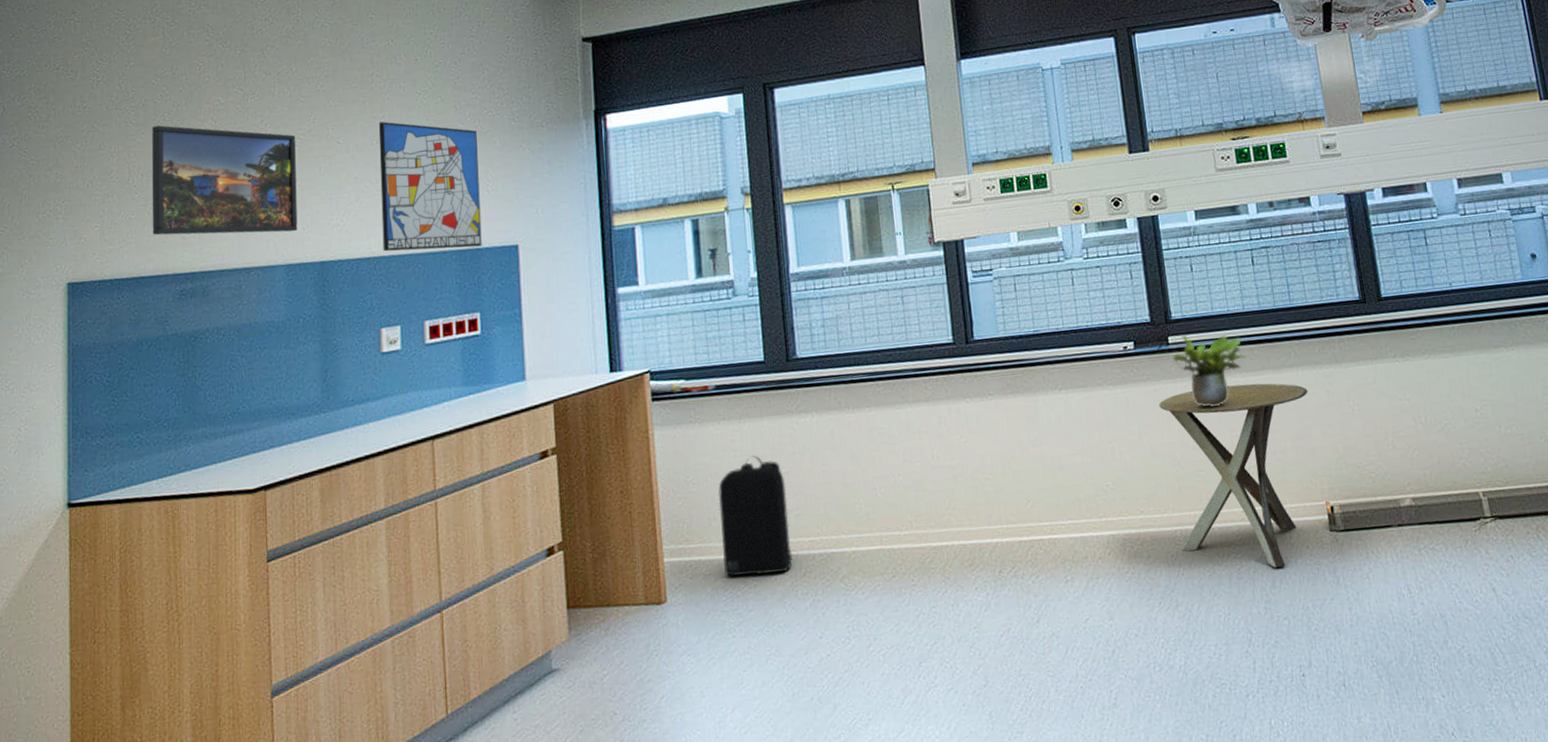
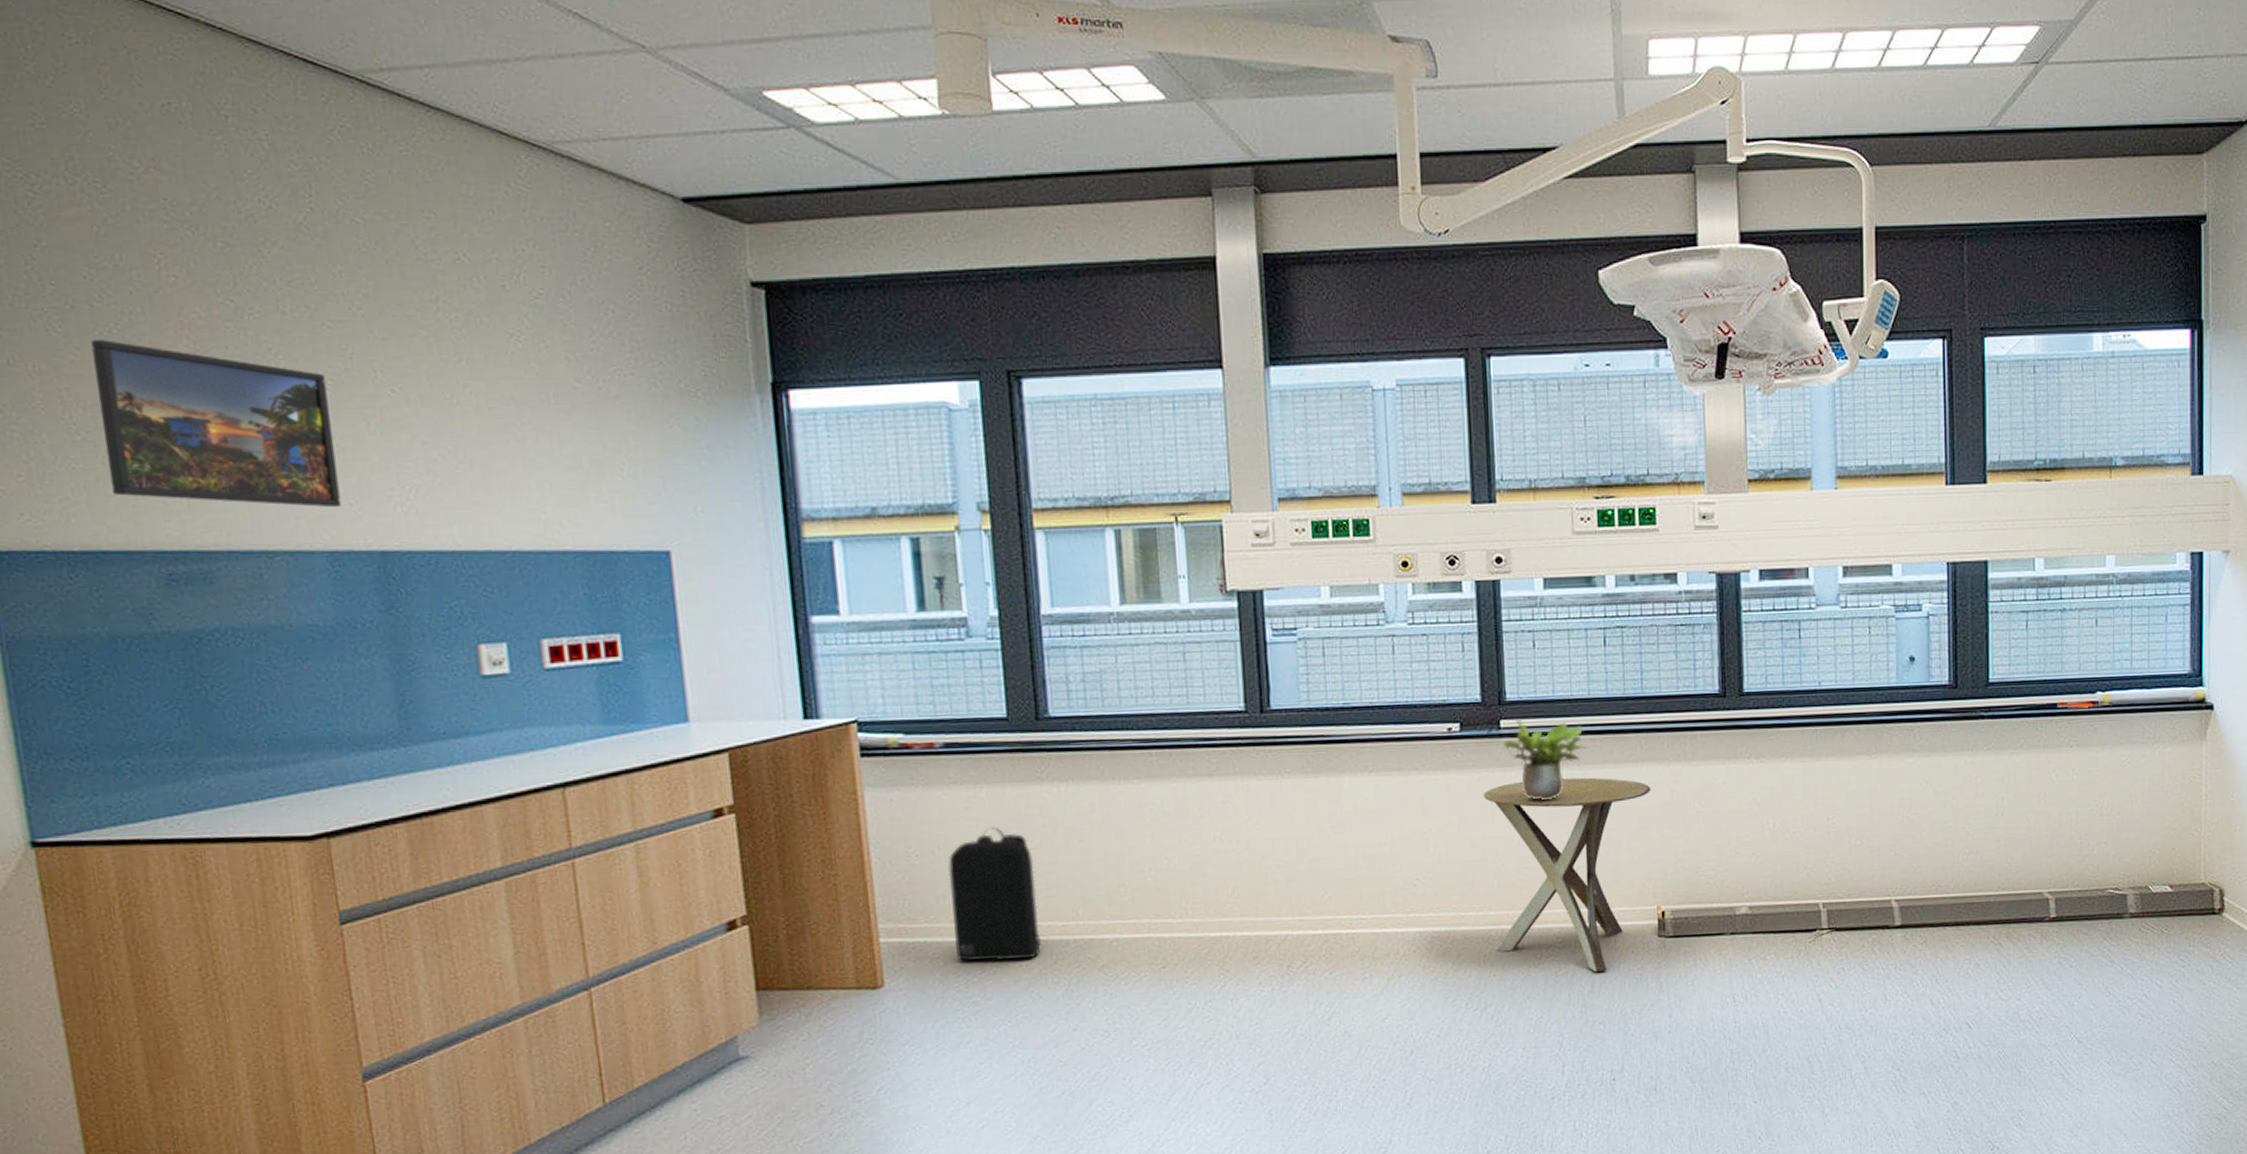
wall art: present [378,121,482,252] -> none [452,368,618,549]

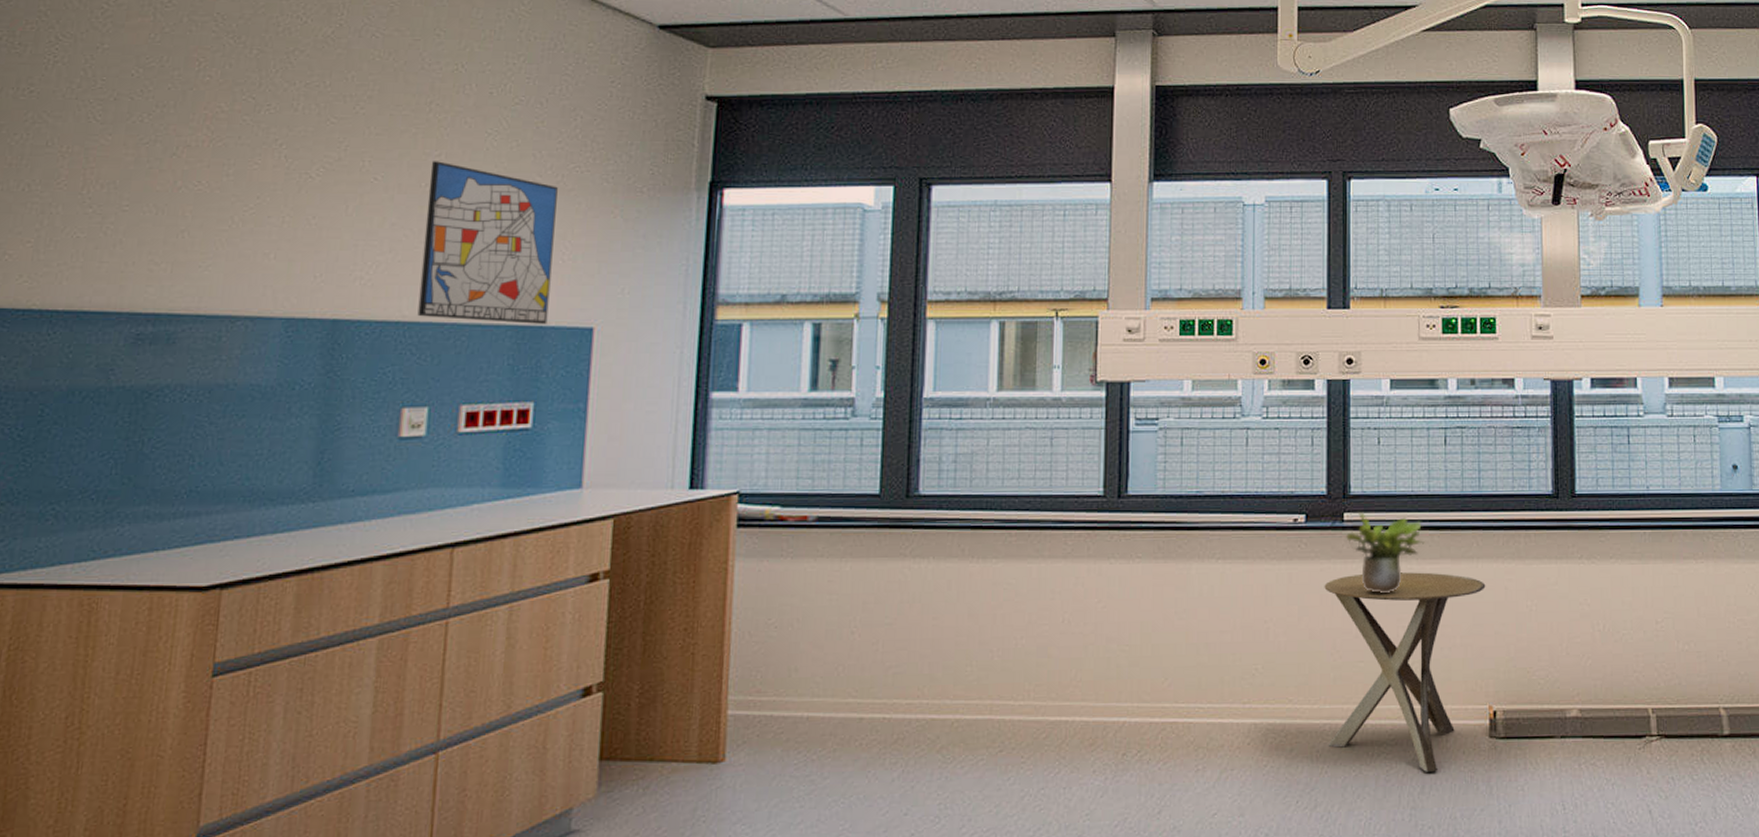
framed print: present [91,340,341,508] -> none [106,127,319,279]
wall art: none [452,368,618,549] -> present [417,161,558,324]
backpack: present [948,826,1041,961] -> none [800,600,887,739]

